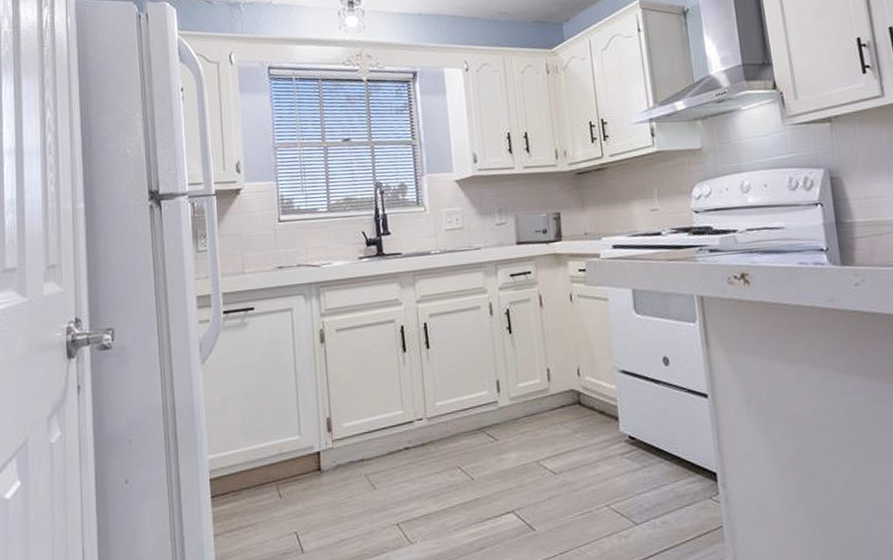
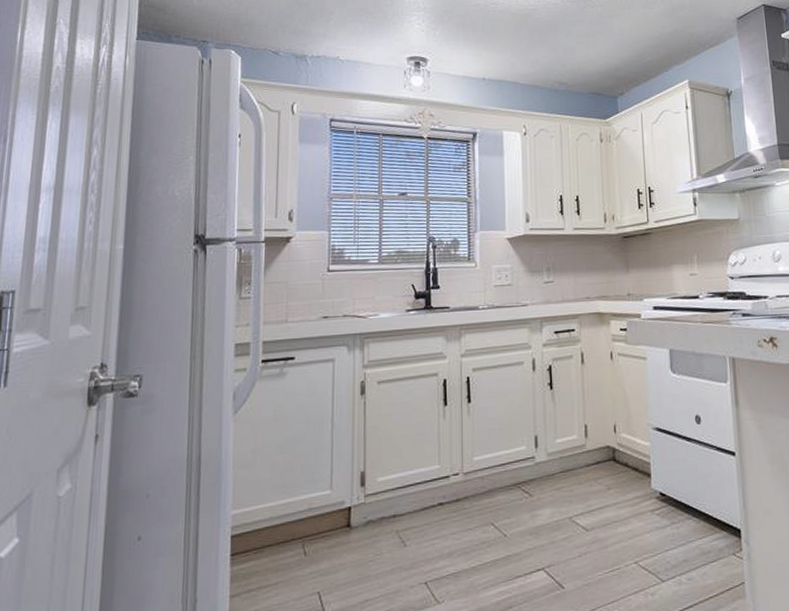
toaster: present [513,211,563,246] -> none [561,272,607,304]

